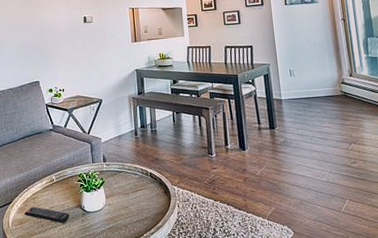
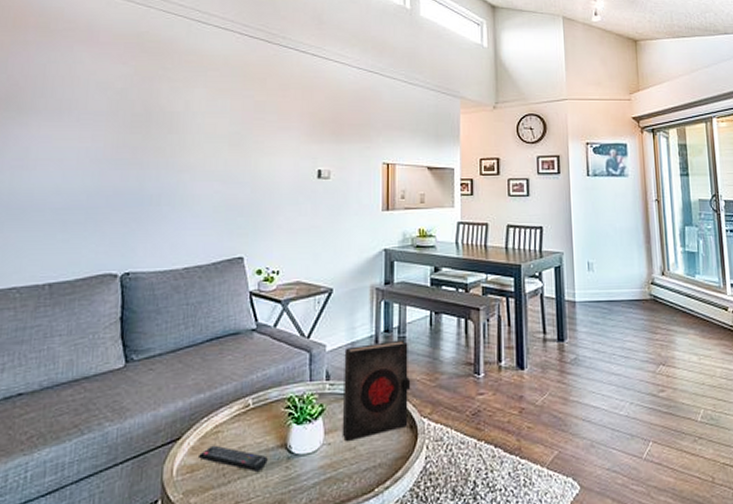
book: none [114,132,164,203] -> present [342,339,411,442]

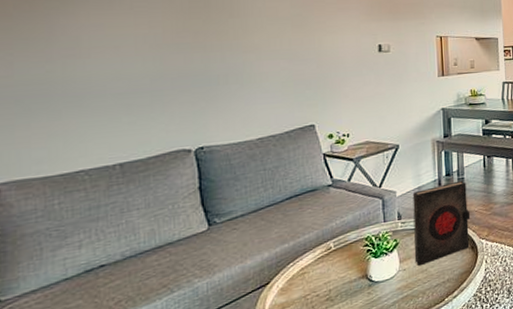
remote control: present [197,445,268,472] -> none [287,284,352,301]

